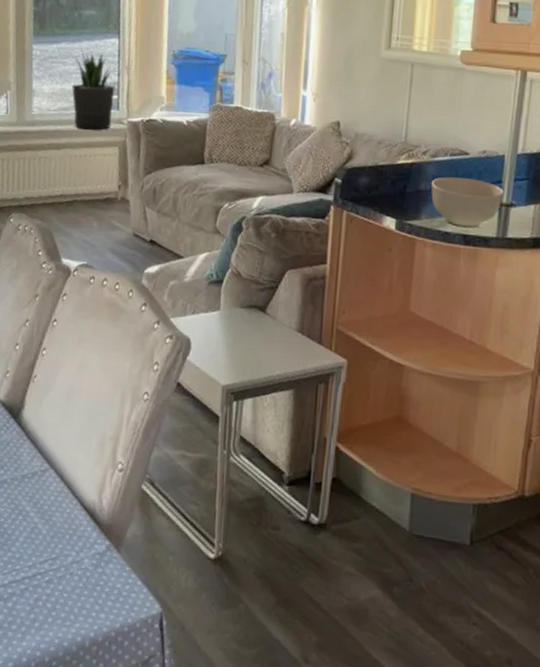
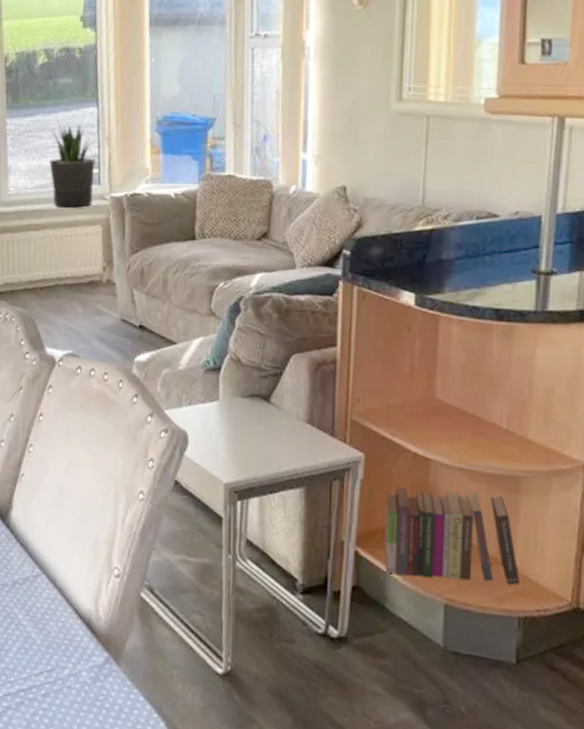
books: none [361,389,476,476] -> present [384,486,520,585]
bowl: present [431,177,505,228] -> none [454,243,543,301]

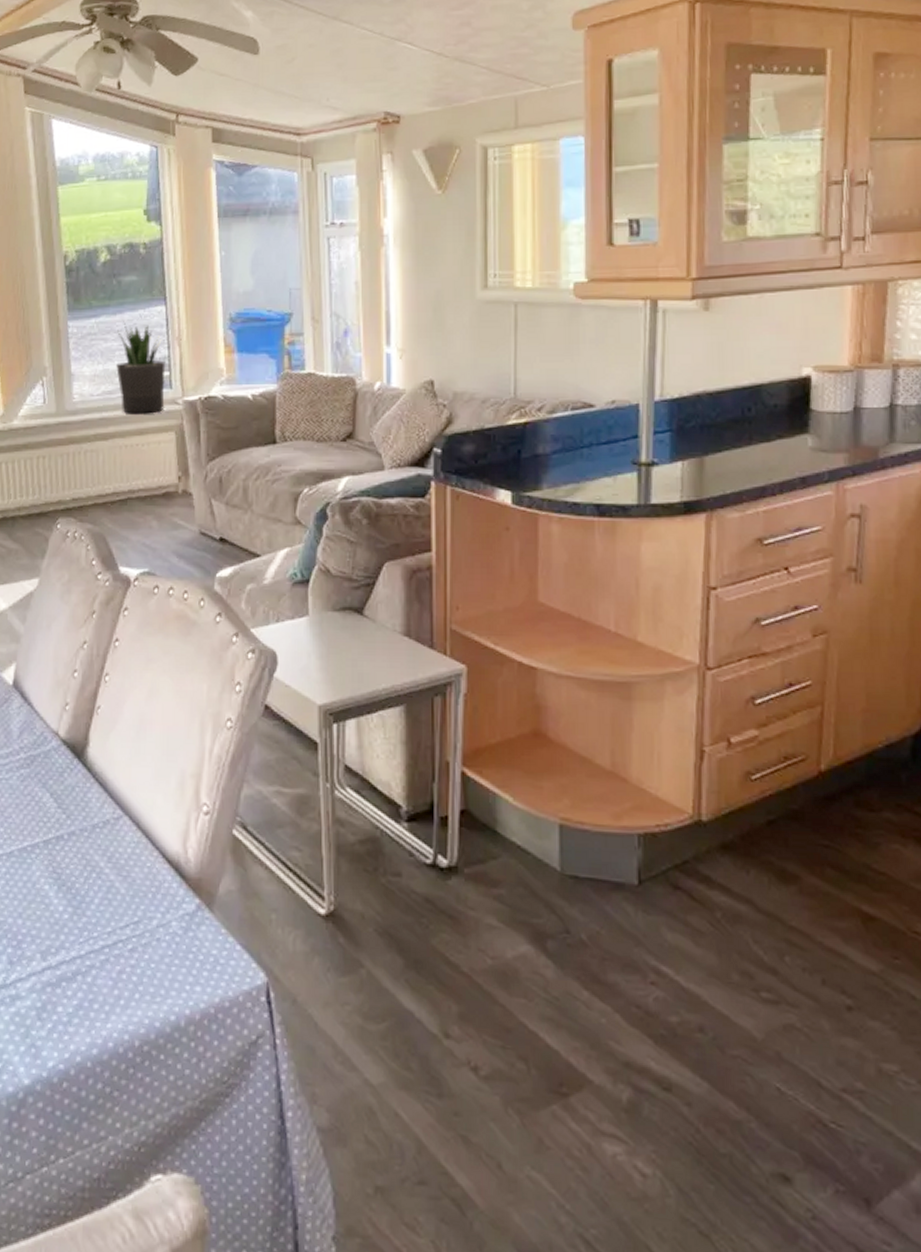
books: present [384,486,520,585] -> none [491,699,638,800]

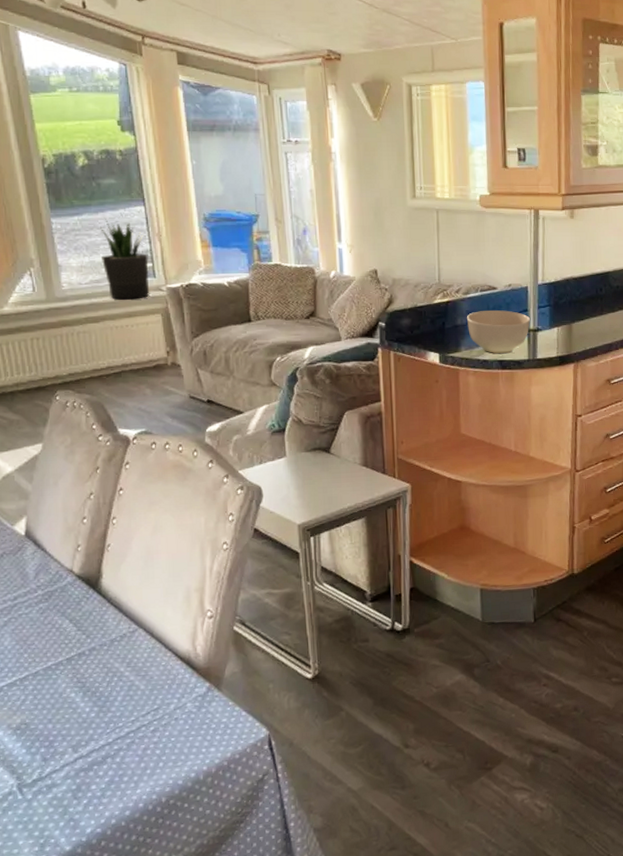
bowl: none [550,436,643,496] -> present [466,310,531,354]

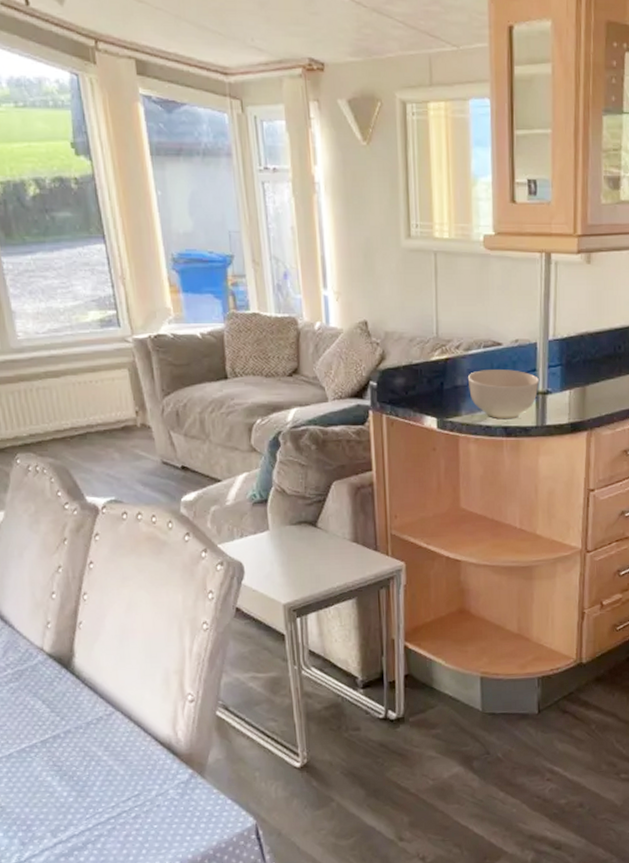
planter: present [100,219,150,300] -> none [56,258,115,352]

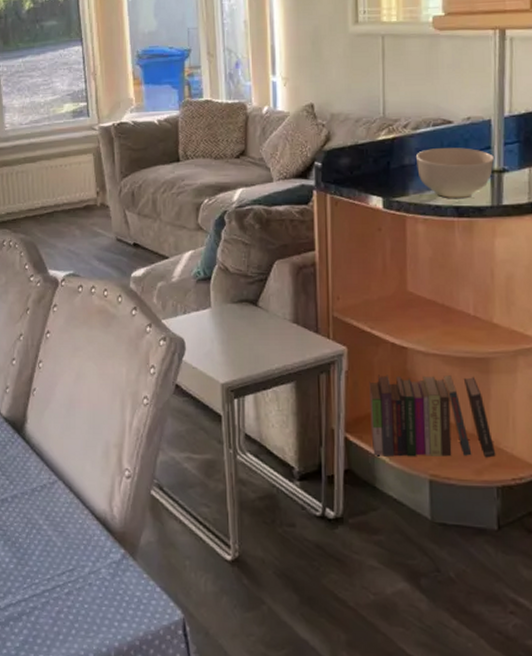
books: none [426,583,538,661] -> present [369,375,496,458]

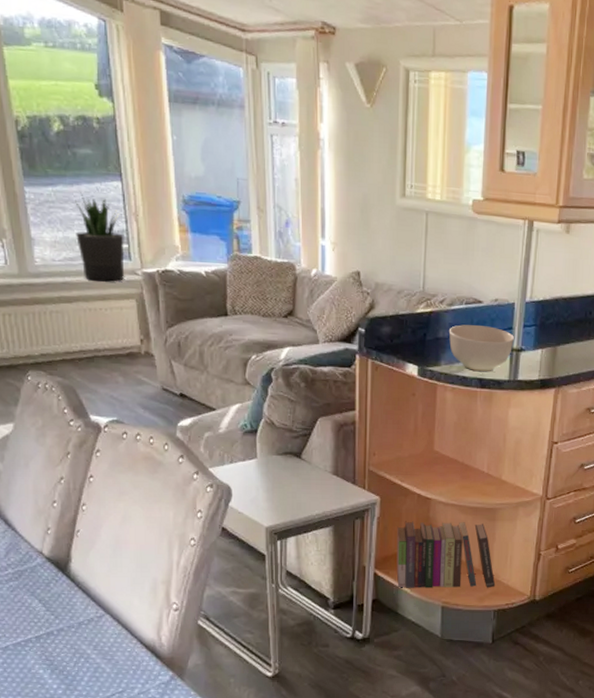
planter: none [41,60,83,140] -> present [75,192,125,282]

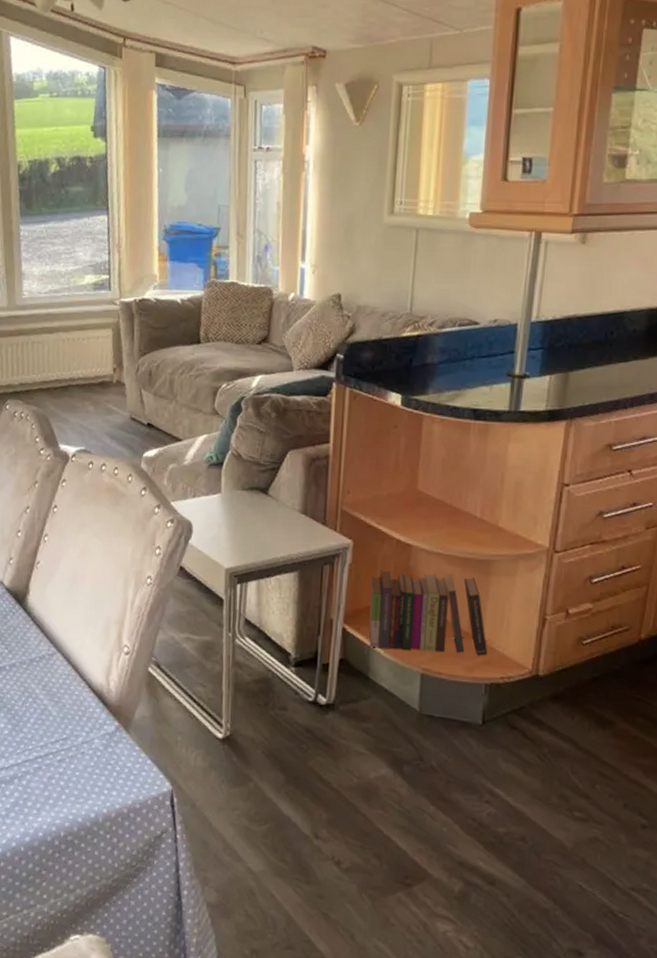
planter: present [75,192,125,282] -> none [62,227,106,312]
bowl: present [448,324,515,372] -> none [438,349,517,402]

